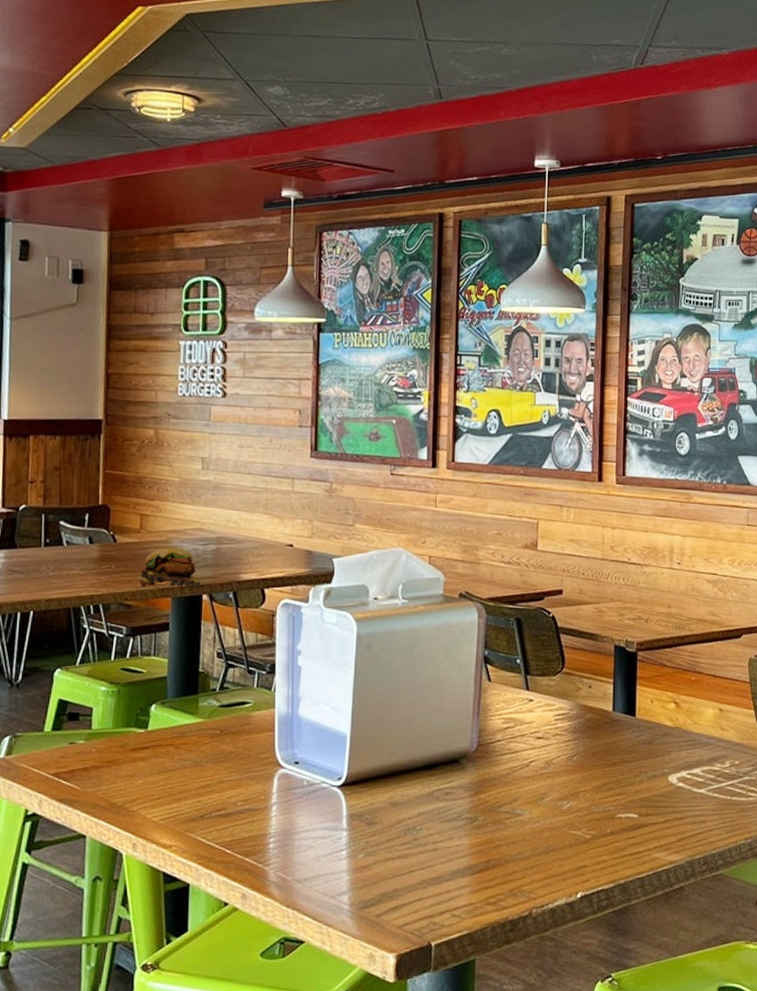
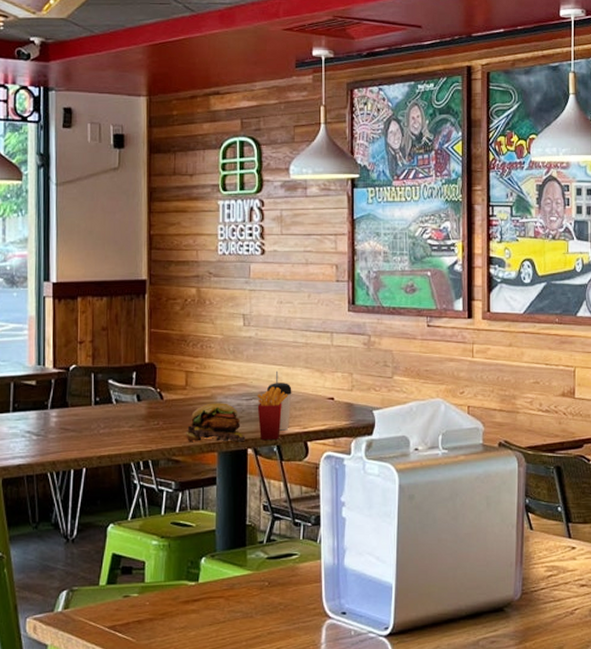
french fries: none [214,532,246,586] -> present [257,386,288,439]
beverage cup: none [225,516,250,577] -> present [267,370,292,431]

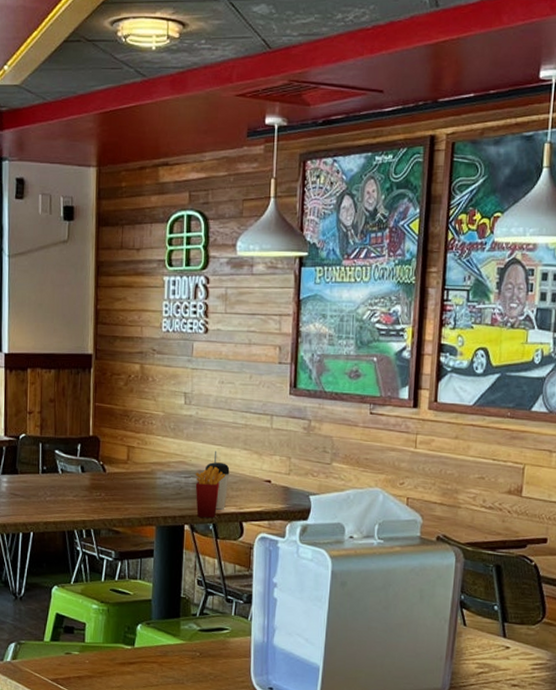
burger: present [186,403,246,442] -> none [126,478,183,518]

